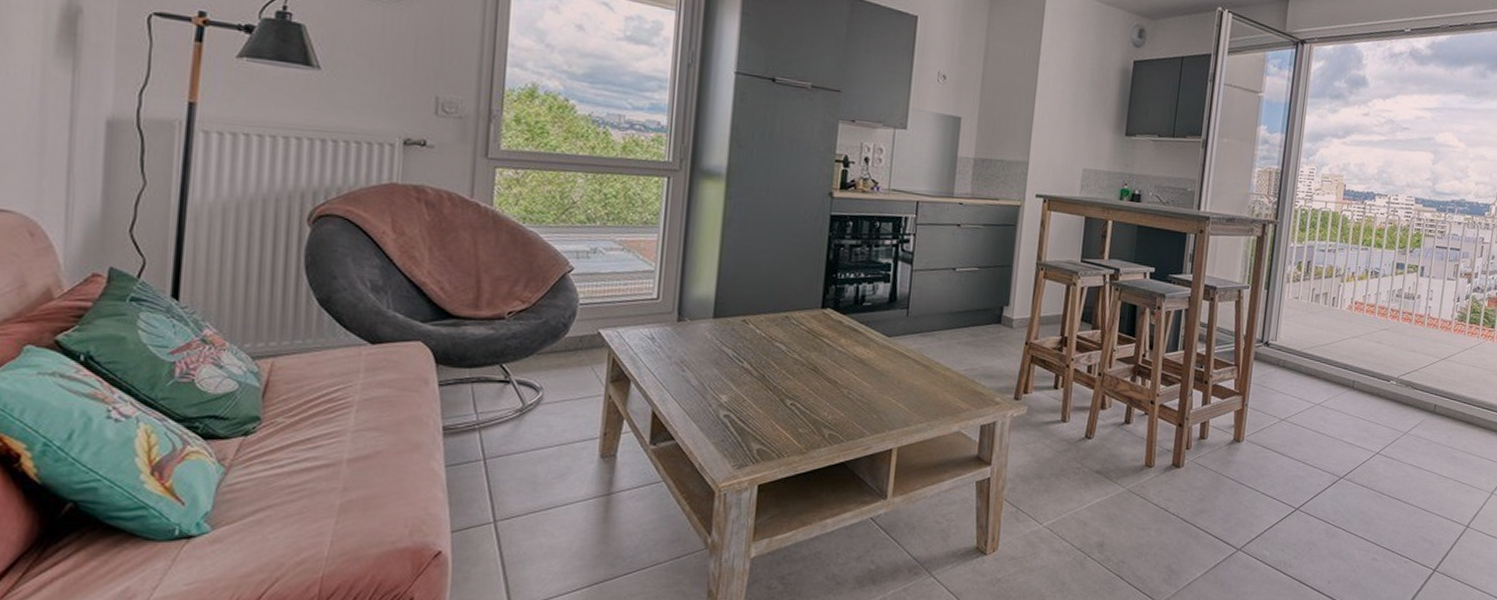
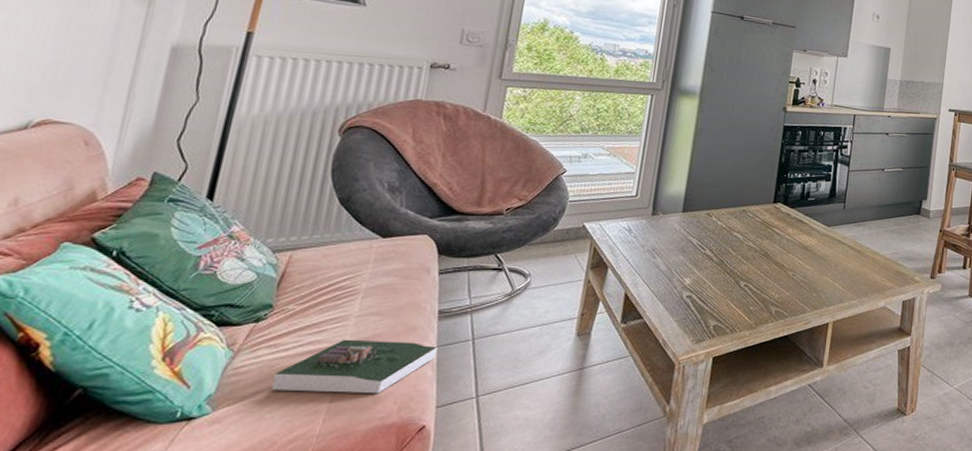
book: none [271,456,446,516] -> present [271,339,438,394]

